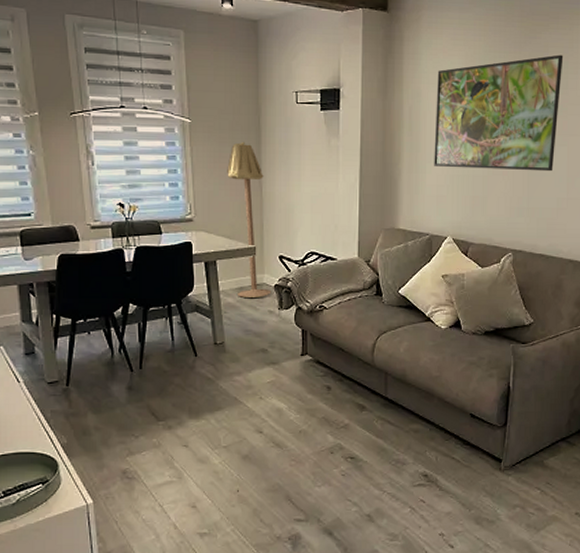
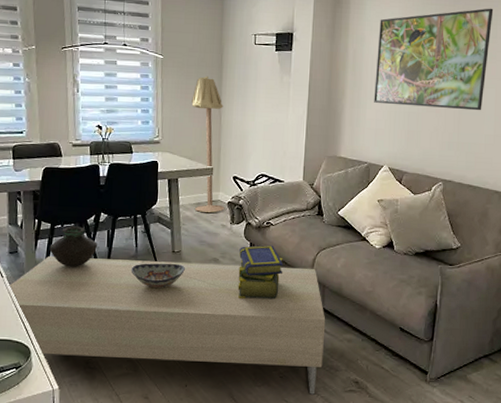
coffee table: none [27,354,390,492] -> present [9,256,326,395]
vase: none [72,320,128,367] -> present [49,226,98,267]
decorative bowl: none [168,356,230,386] -> present [131,263,185,289]
stack of books: none [290,331,339,392] -> present [237,245,283,300]

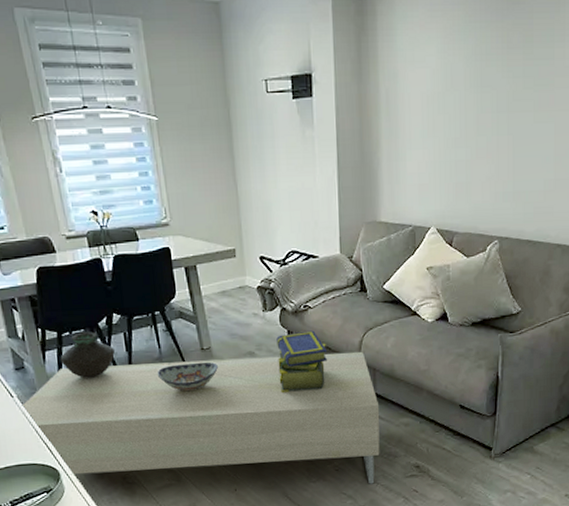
floor lamp: present [191,76,225,213] -> none [199,137,255,302]
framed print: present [374,8,494,111] -> none [413,21,549,154]

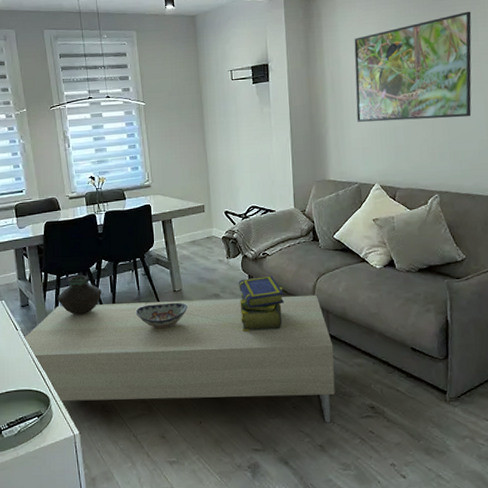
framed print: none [413,21,549,154] -> present [354,11,472,122]

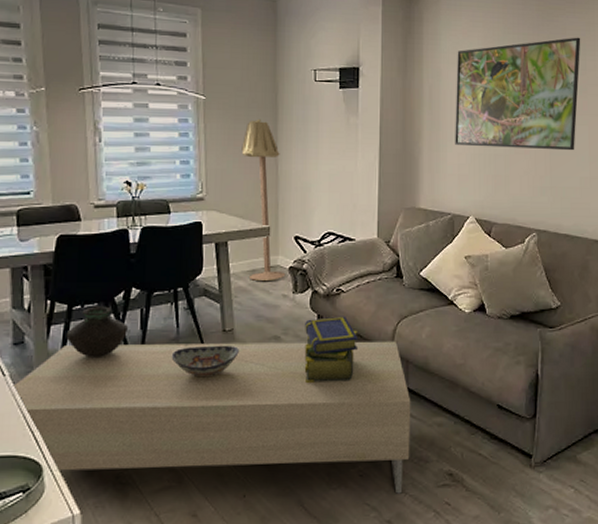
floor lamp: none [176,116,220,250] -> present [241,118,286,282]

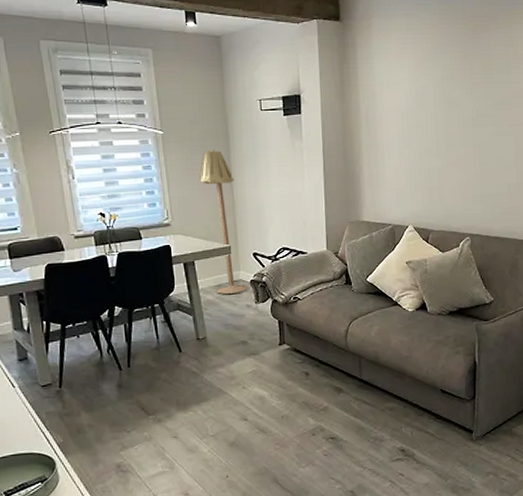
coffee table: present [13,341,411,494] -> none [22,339,367,469]
vase: present [66,306,129,357] -> none [62,323,116,368]
decorative bowl: present [171,345,239,378] -> none [154,351,212,380]
stack of books: present [304,316,357,383] -> none [268,320,315,379]
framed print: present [455,37,581,151] -> none [390,52,505,162]

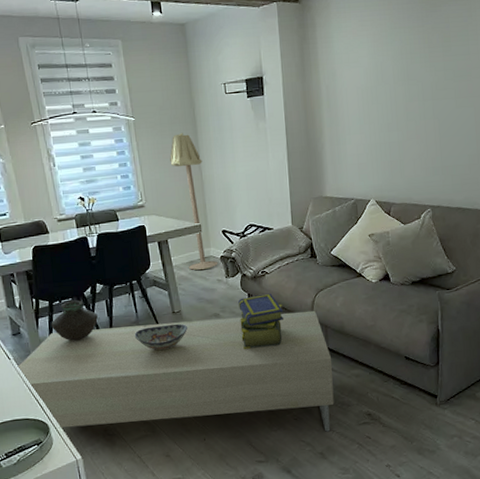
coffee table: none [22,339,367,469] -> present [17,310,334,432]
vase: none [62,323,116,368] -> present [51,300,99,341]
decorative bowl: none [154,351,212,380] -> present [134,323,187,351]
stack of books: none [268,320,315,379] -> present [238,293,283,349]

